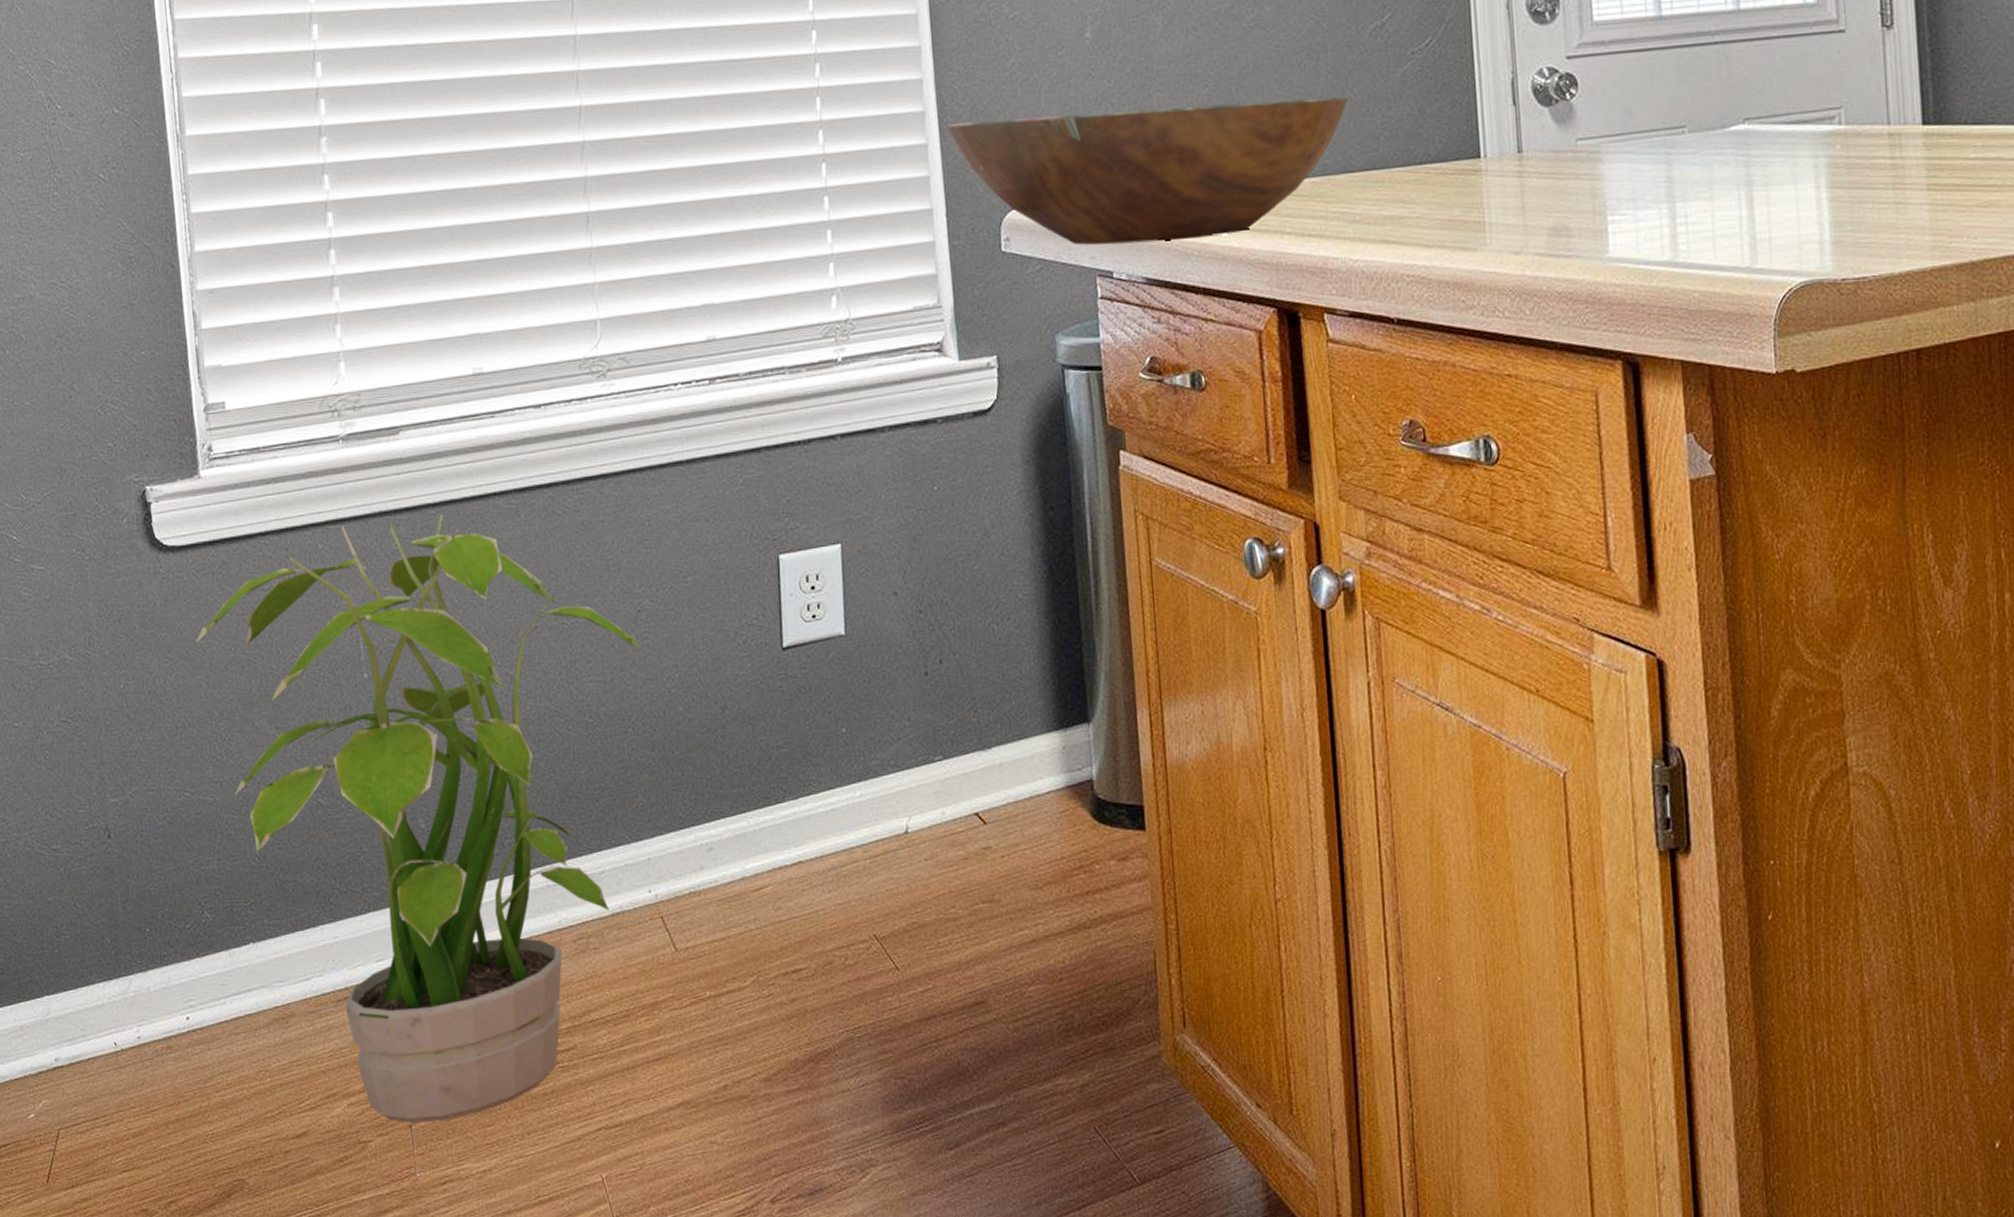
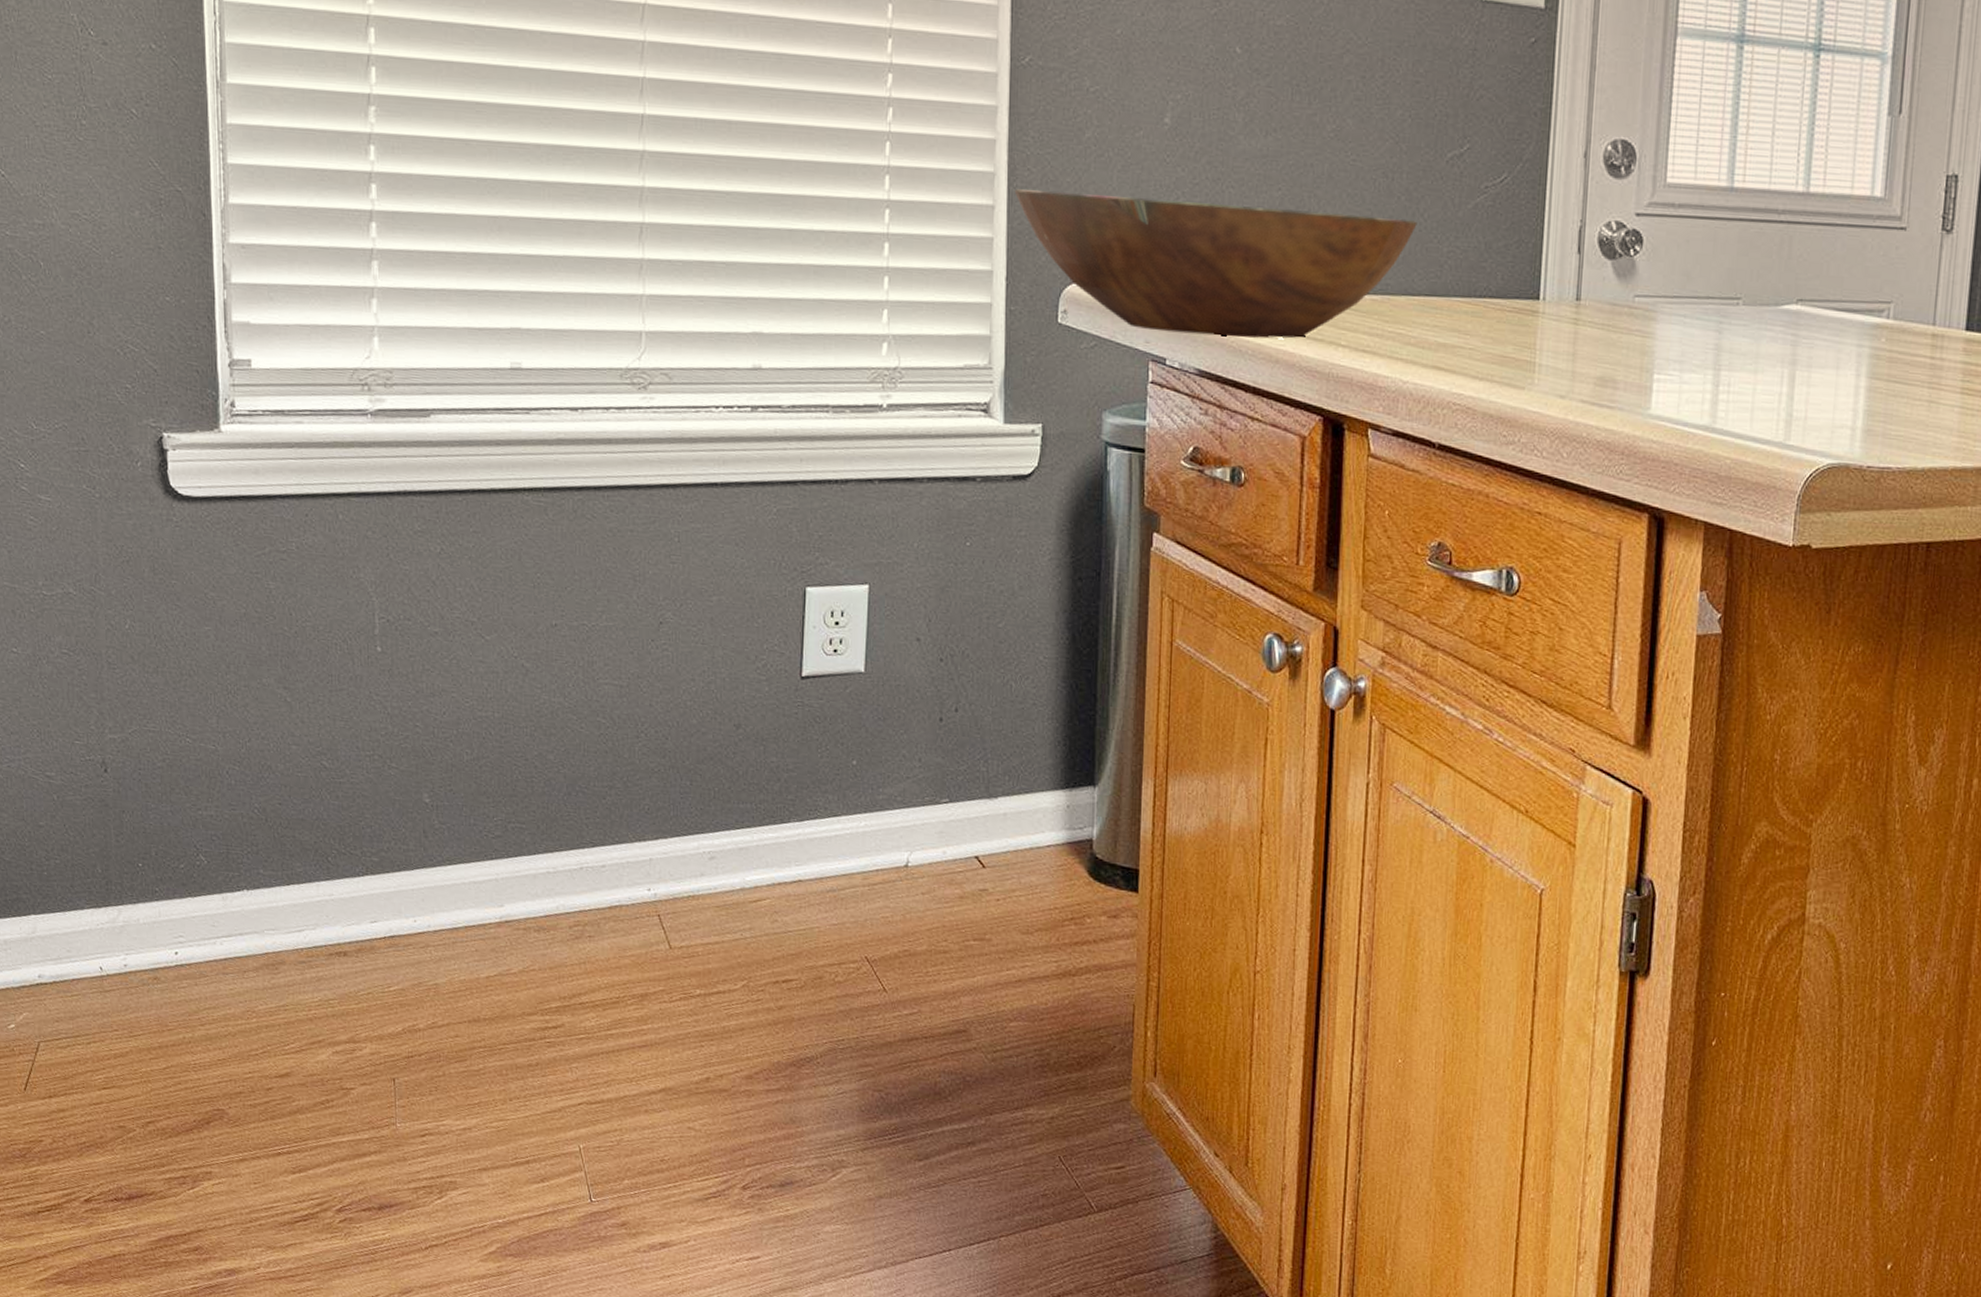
potted plant: present [195,513,642,1123] -> none [206,499,661,1078]

